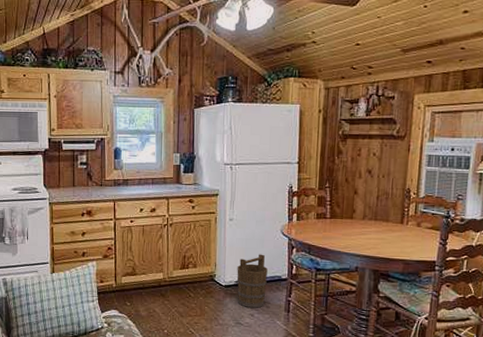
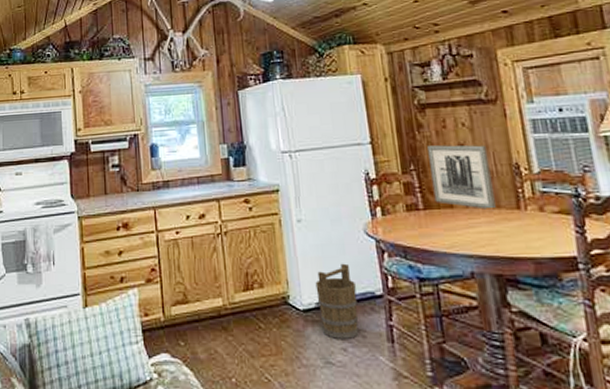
wall art: none [340,169,389,223] -> present [427,144,496,211]

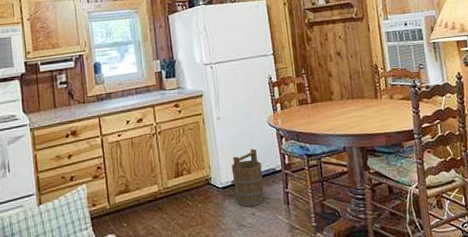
wall art: present [427,144,496,211] -> none [314,52,361,101]

